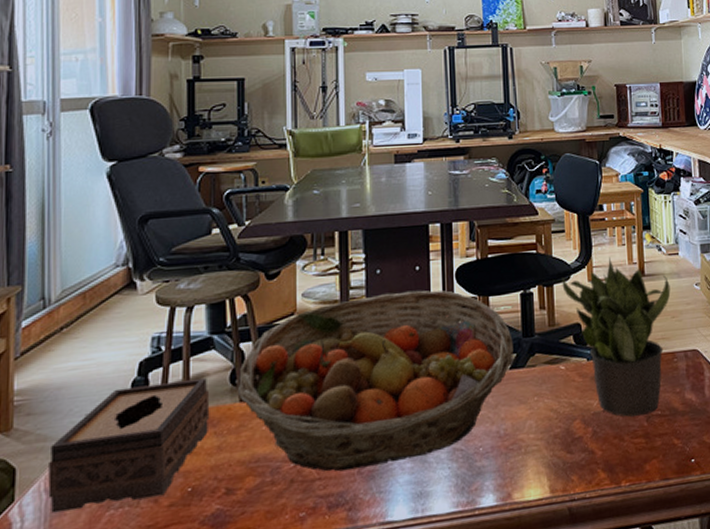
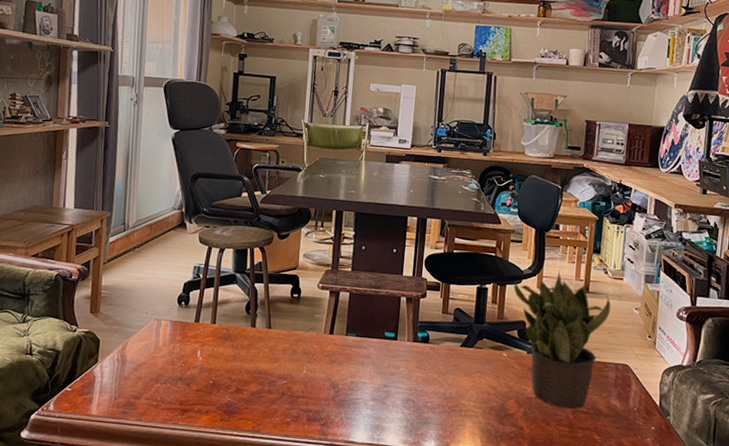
tissue box: present [48,377,210,514] -> none [119,299,230,382]
fruit basket: present [238,290,513,472] -> none [251,265,466,399]

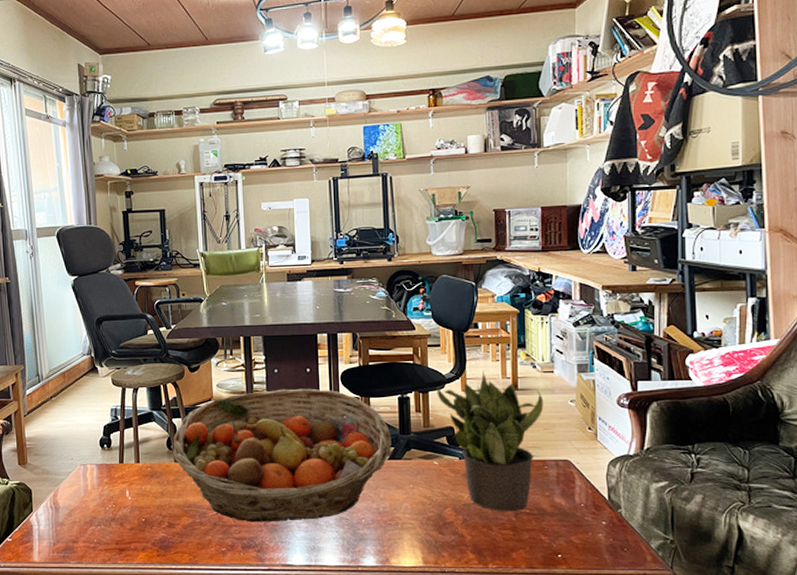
fruit basket: none [251,265,466,399] -> present [173,388,392,522]

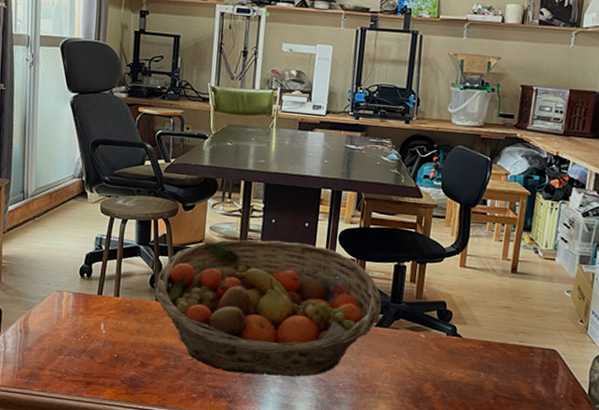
potted plant: present [437,370,544,511] -> none [434,249,541,394]

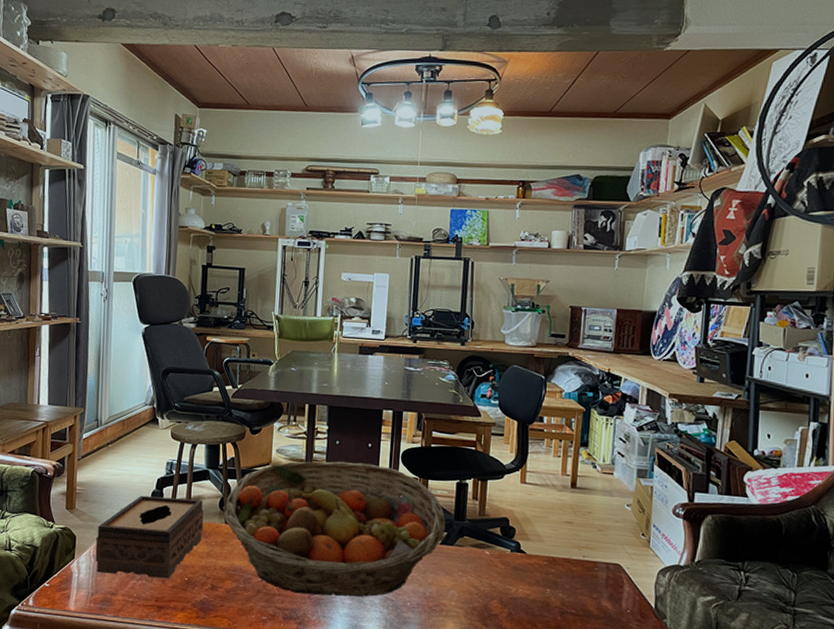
tissue box: none [22,270,134,355] -> present [95,495,204,579]

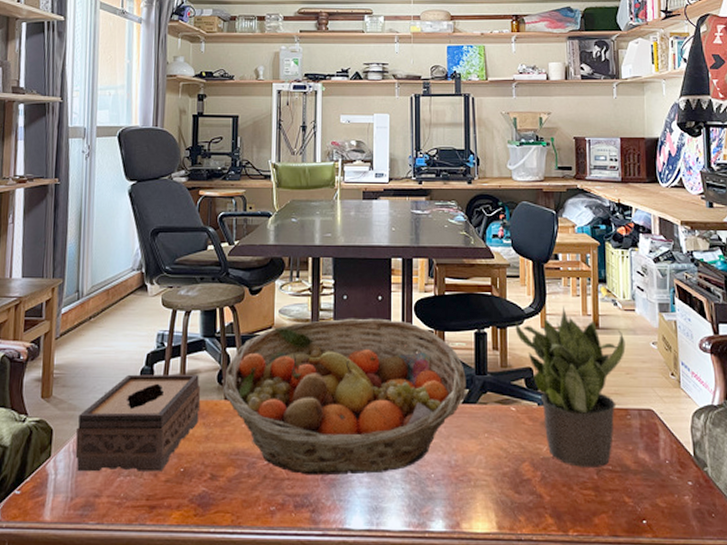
potted plant: none [495,465,601,610] -> present [515,306,626,467]

